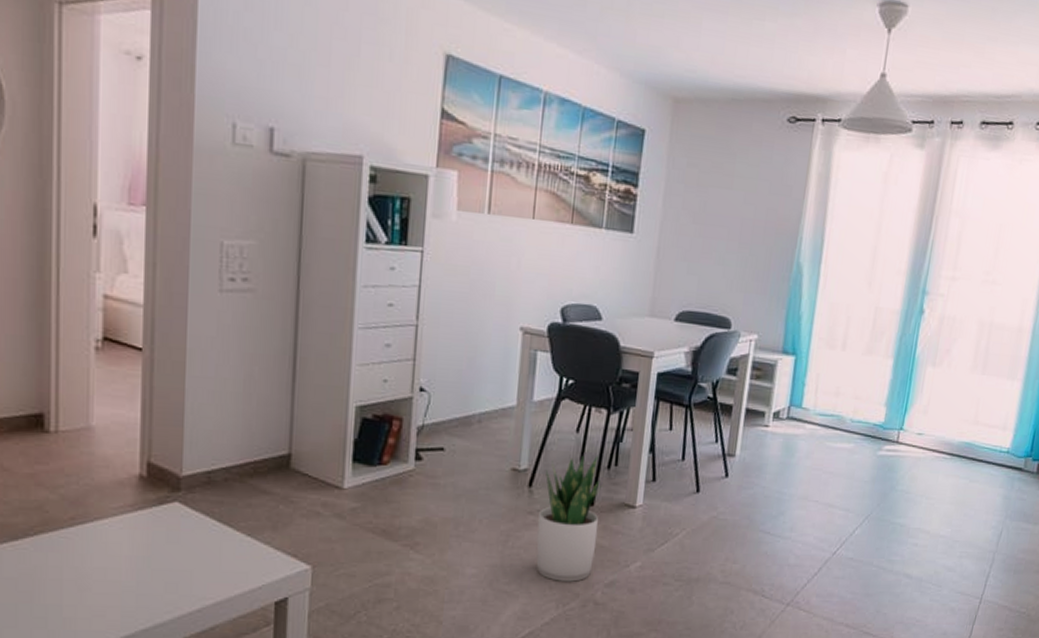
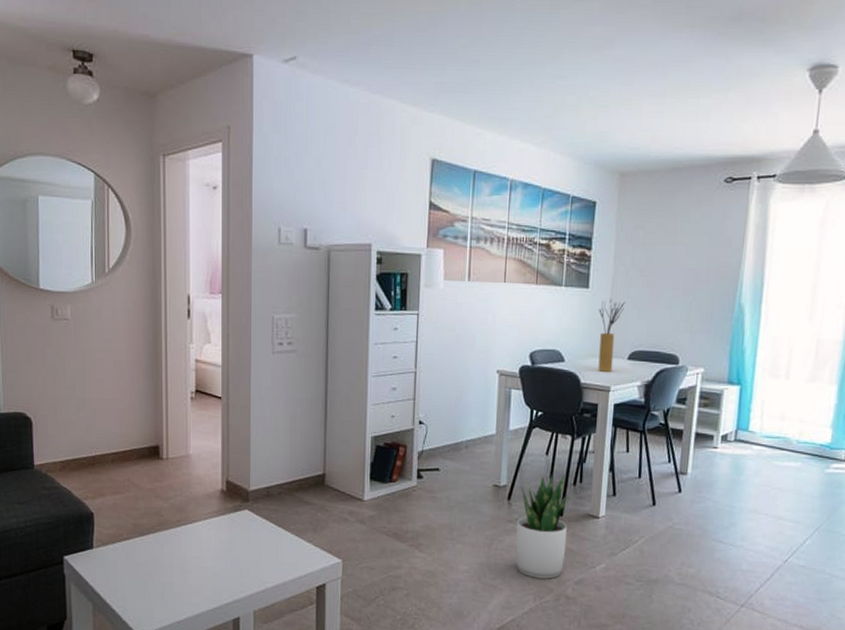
vase: none [640,248,675,336] -> present [598,299,626,373]

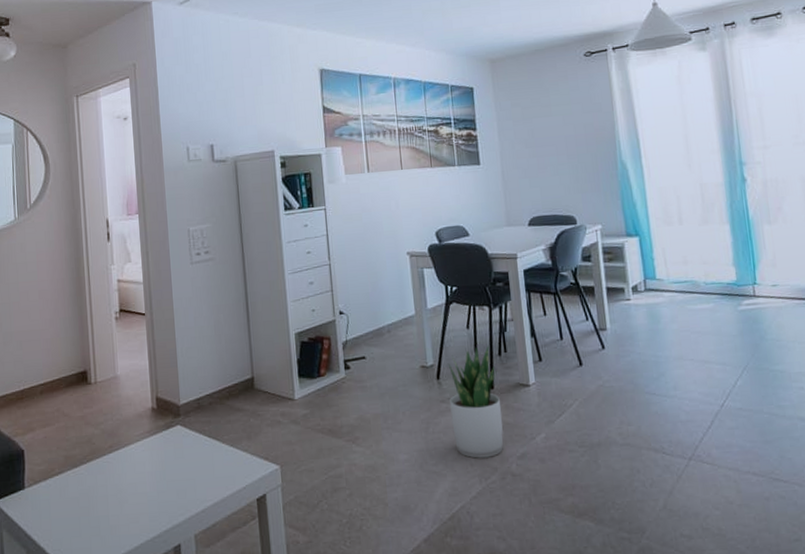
vase: present [598,299,626,373] -> none [493,172,517,242]

